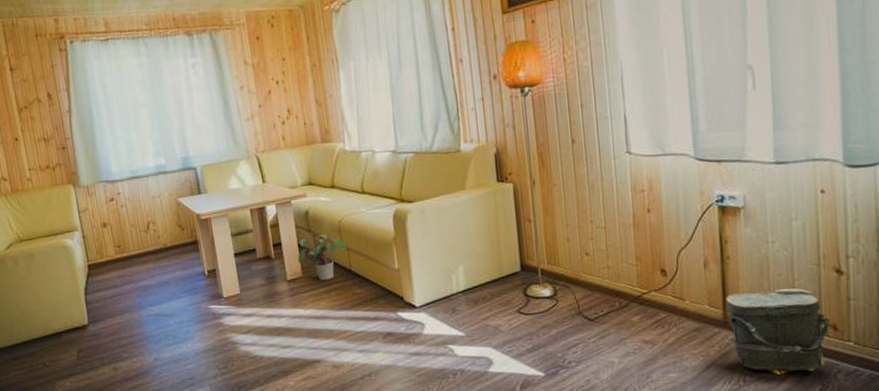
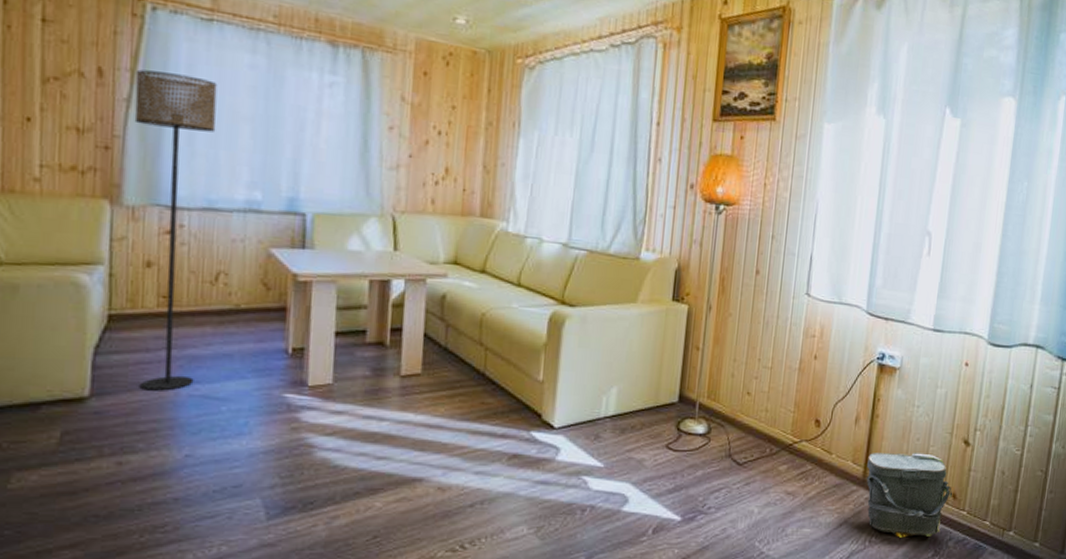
floor lamp: none [69,83,149,315] -> present [134,69,217,391]
potted plant: present [297,234,346,281] -> none [419,326,485,383]

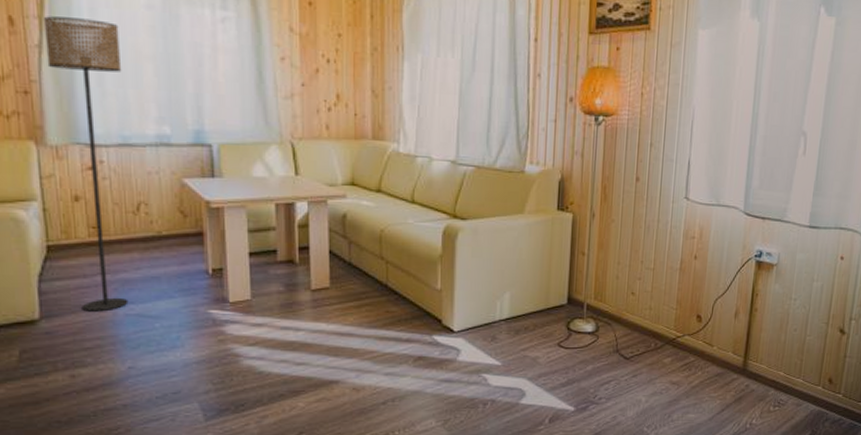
bag: present [866,453,953,538] -> none [746,342,829,420]

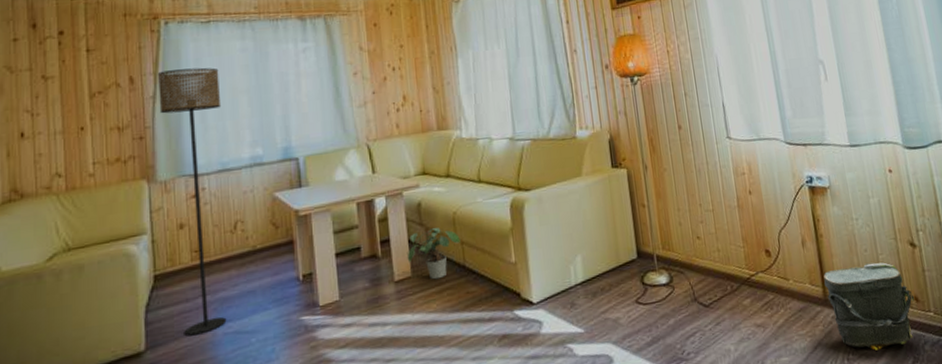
potted plant: none [326,243,385,294] -> present [406,228,460,280]
bag: none [746,342,829,420] -> present [823,262,915,351]

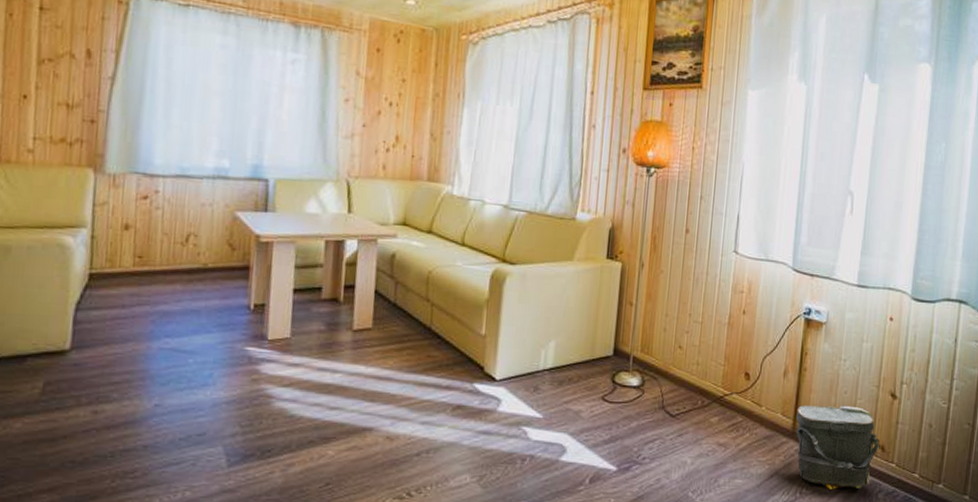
floor lamp: present [157,67,227,336] -> none [117,50,192,345]
potted plant: present [406,228,460,280] -> none [370,283,431,337]

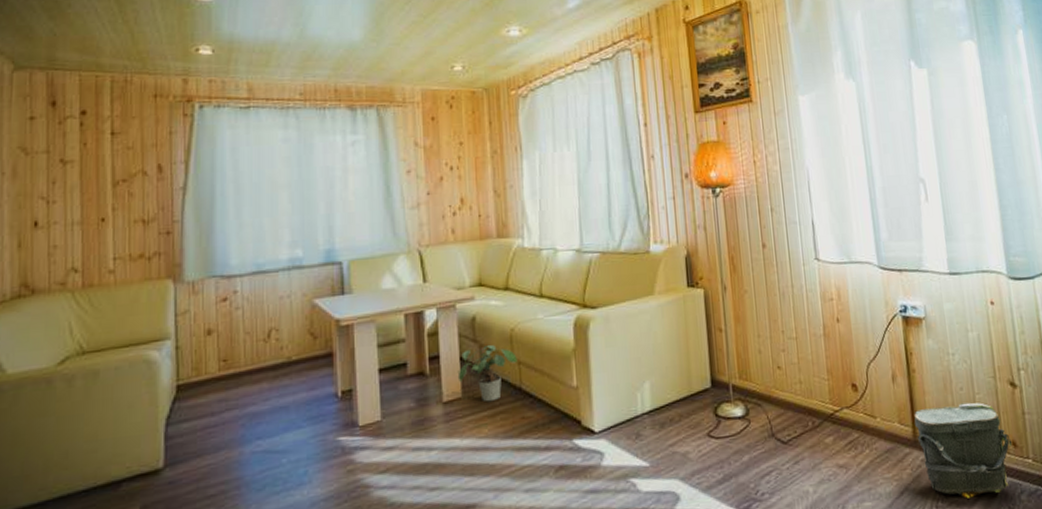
potted plant: none [370,283,431,337] -> present [457,345,517,402]

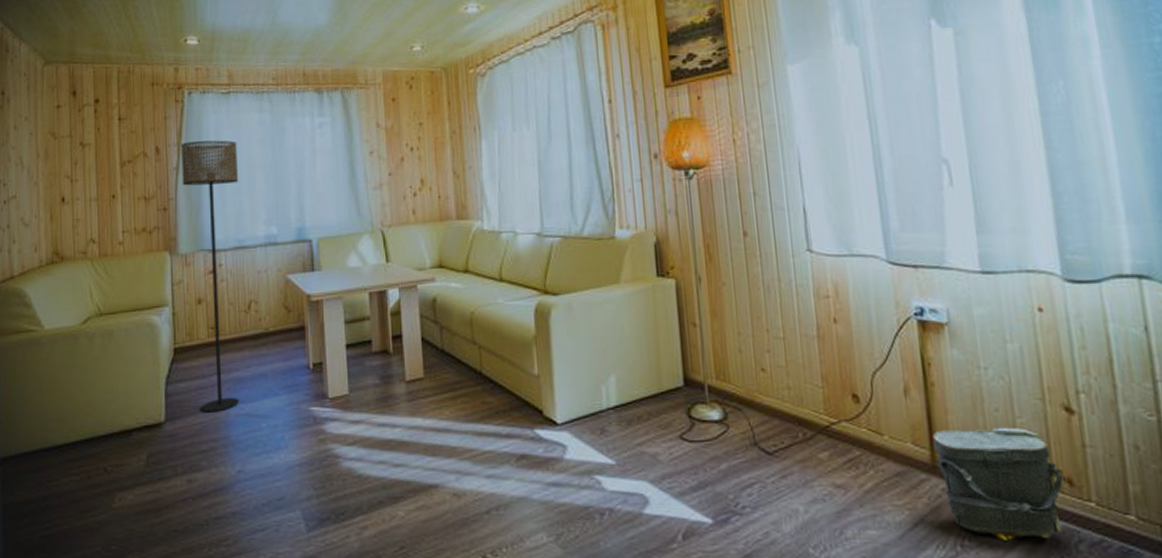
floor lamp: none [189,157,259,454] -> present [180,140,239,413]
potted plant: present [457,345,517,402] -> none [419,328,478,384]

